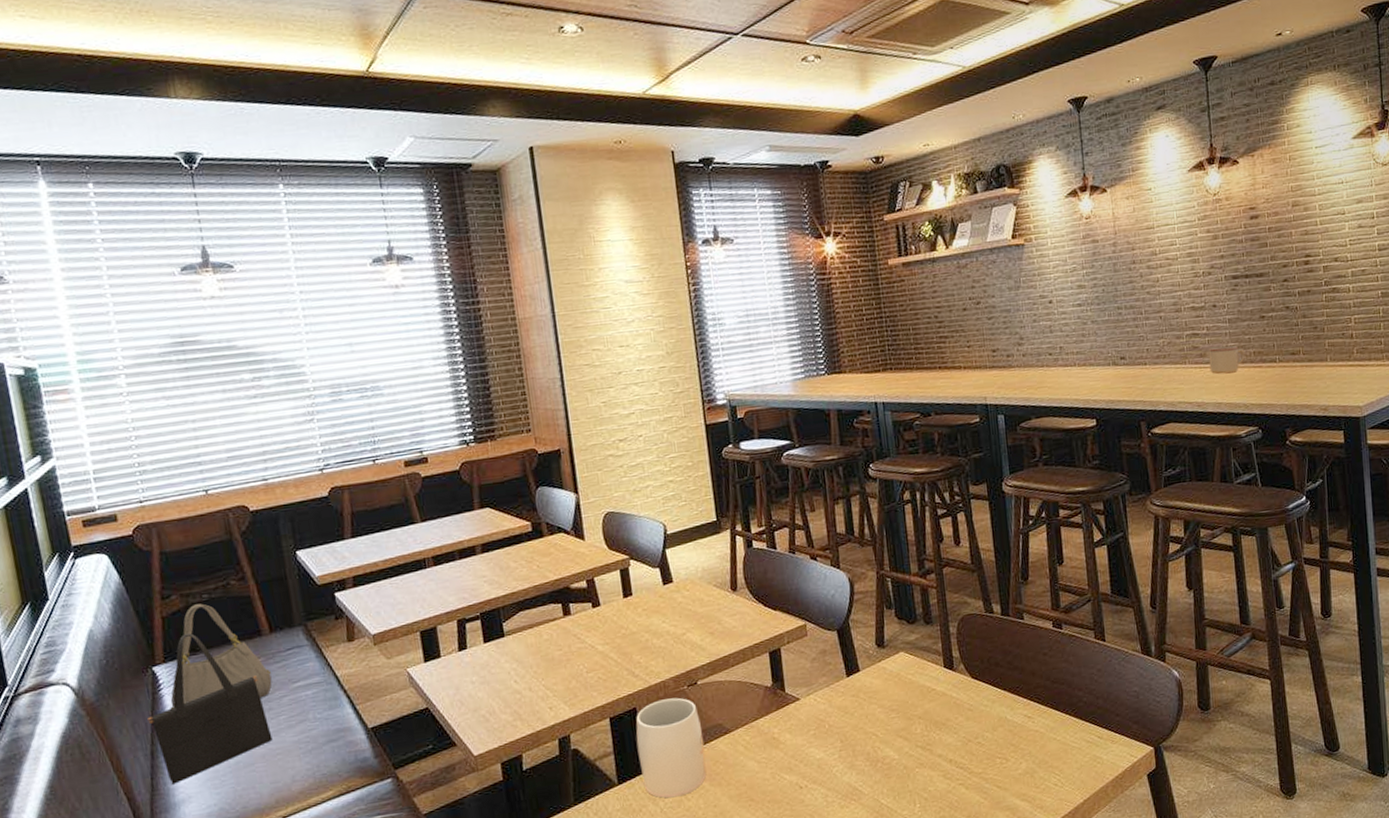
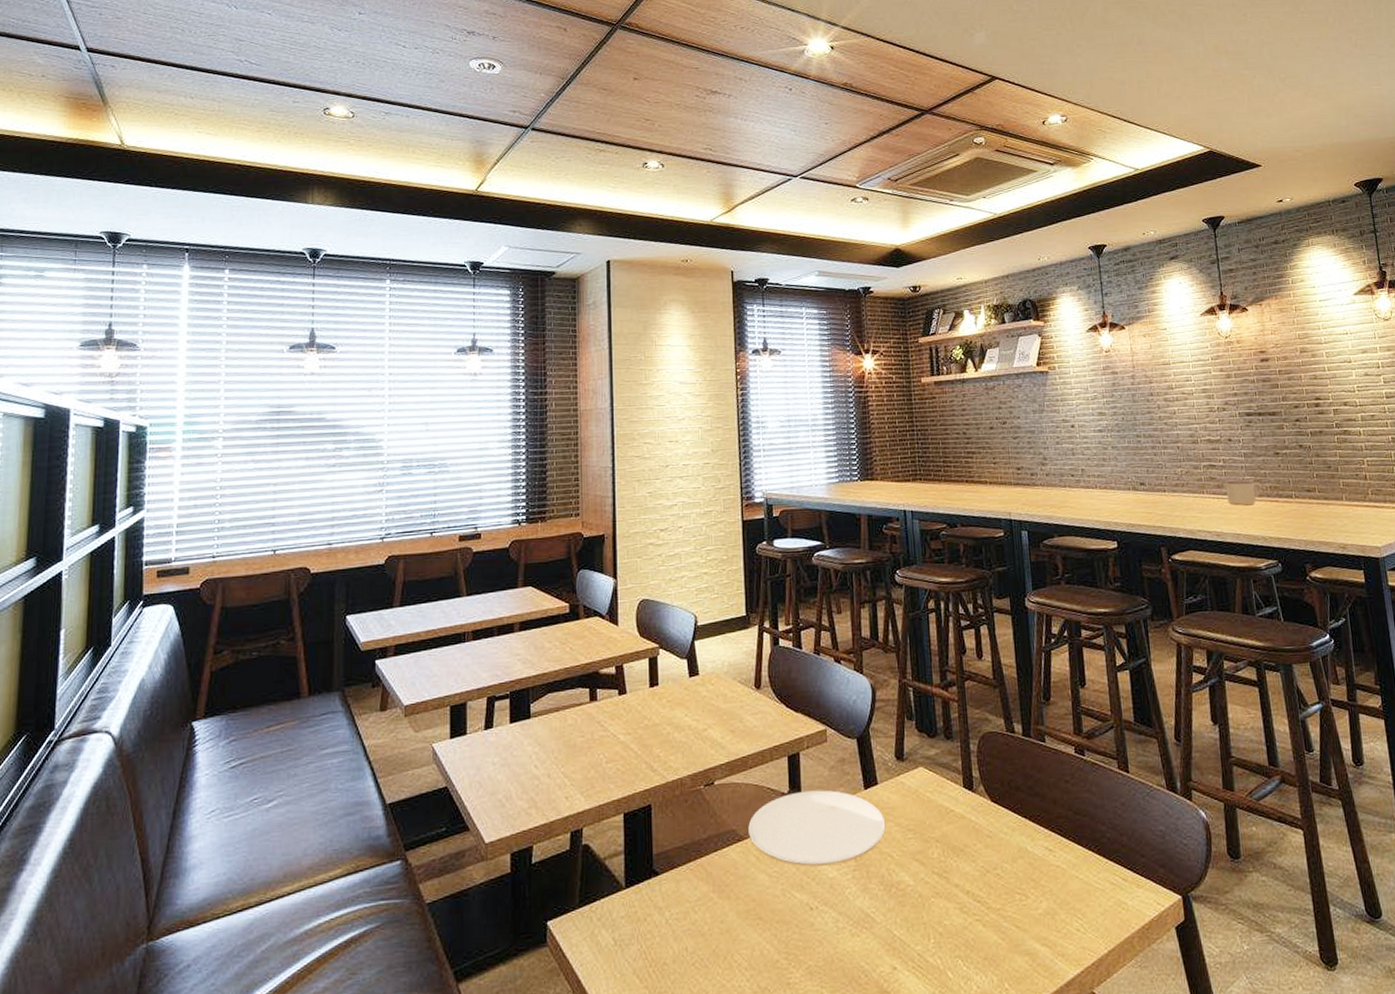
tote bag: present [148,633,273,785] -> none [177,690,292,848]
handbag: present [170,604,272,709] -> none [200,661,303,767]
mug: present [635,697,707,799] -> none [648,797,716,909]
plate: none [734,680,870,751] -> present [748,790,886,867]

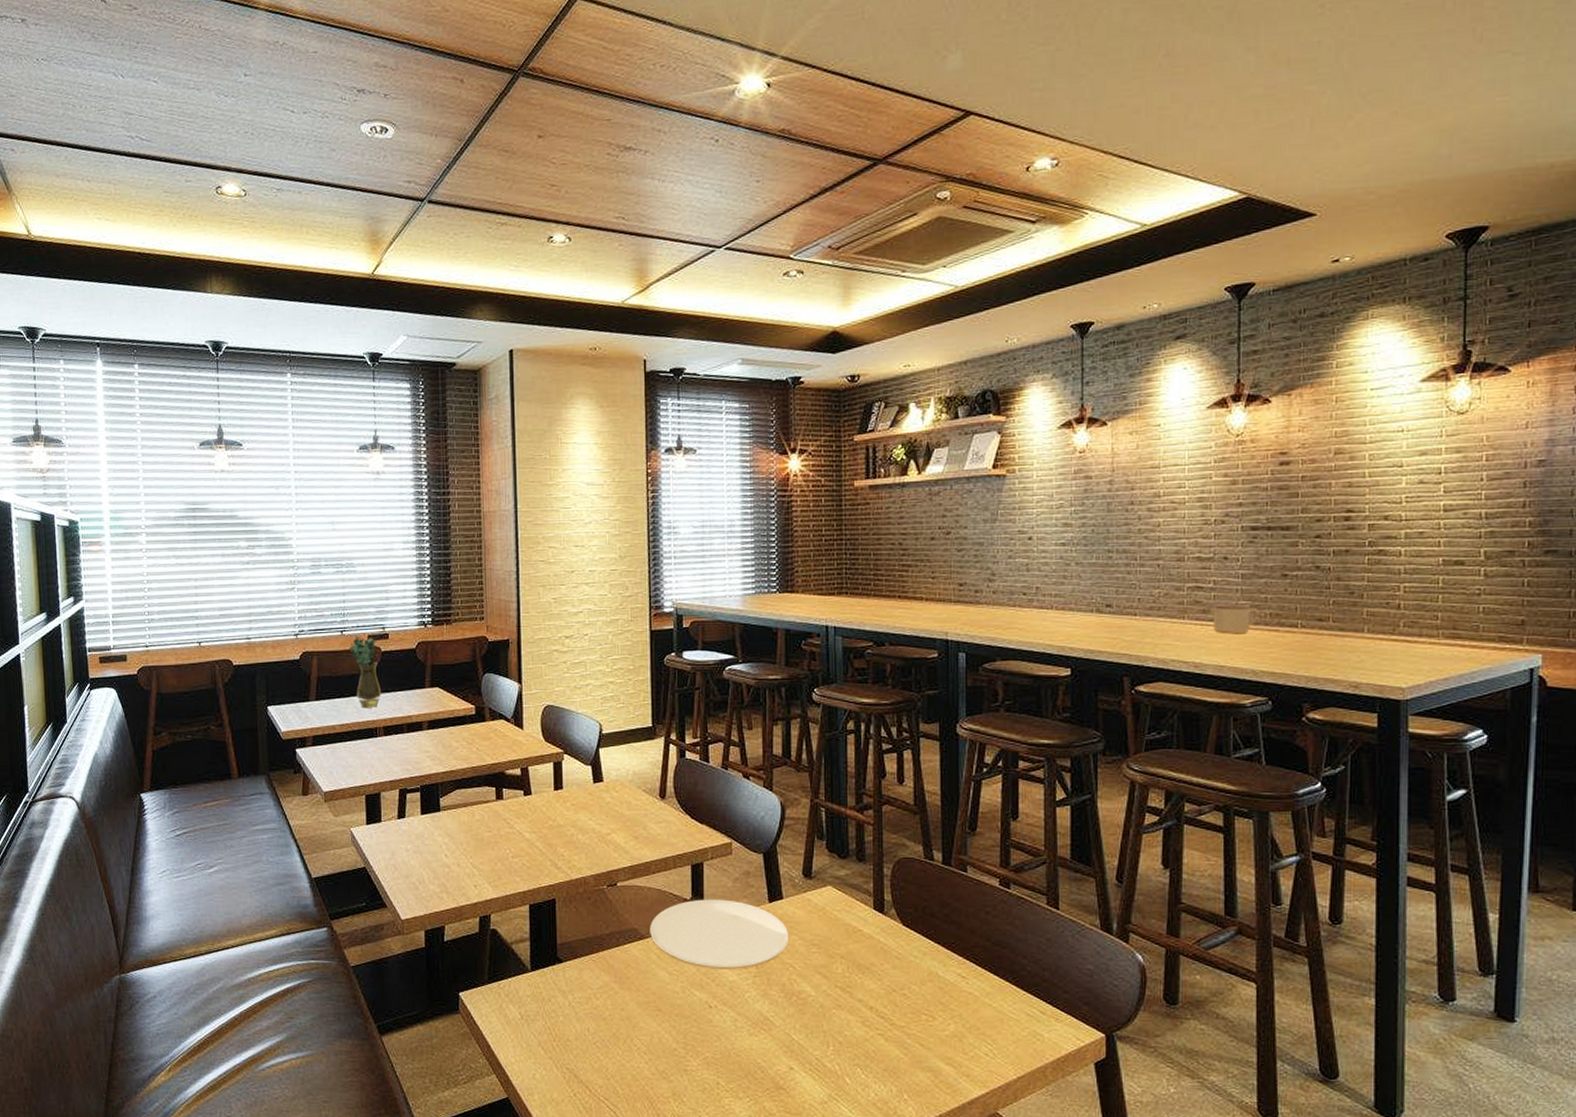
vase: none [439,536,472,612] -> present [350,635,382,707]

